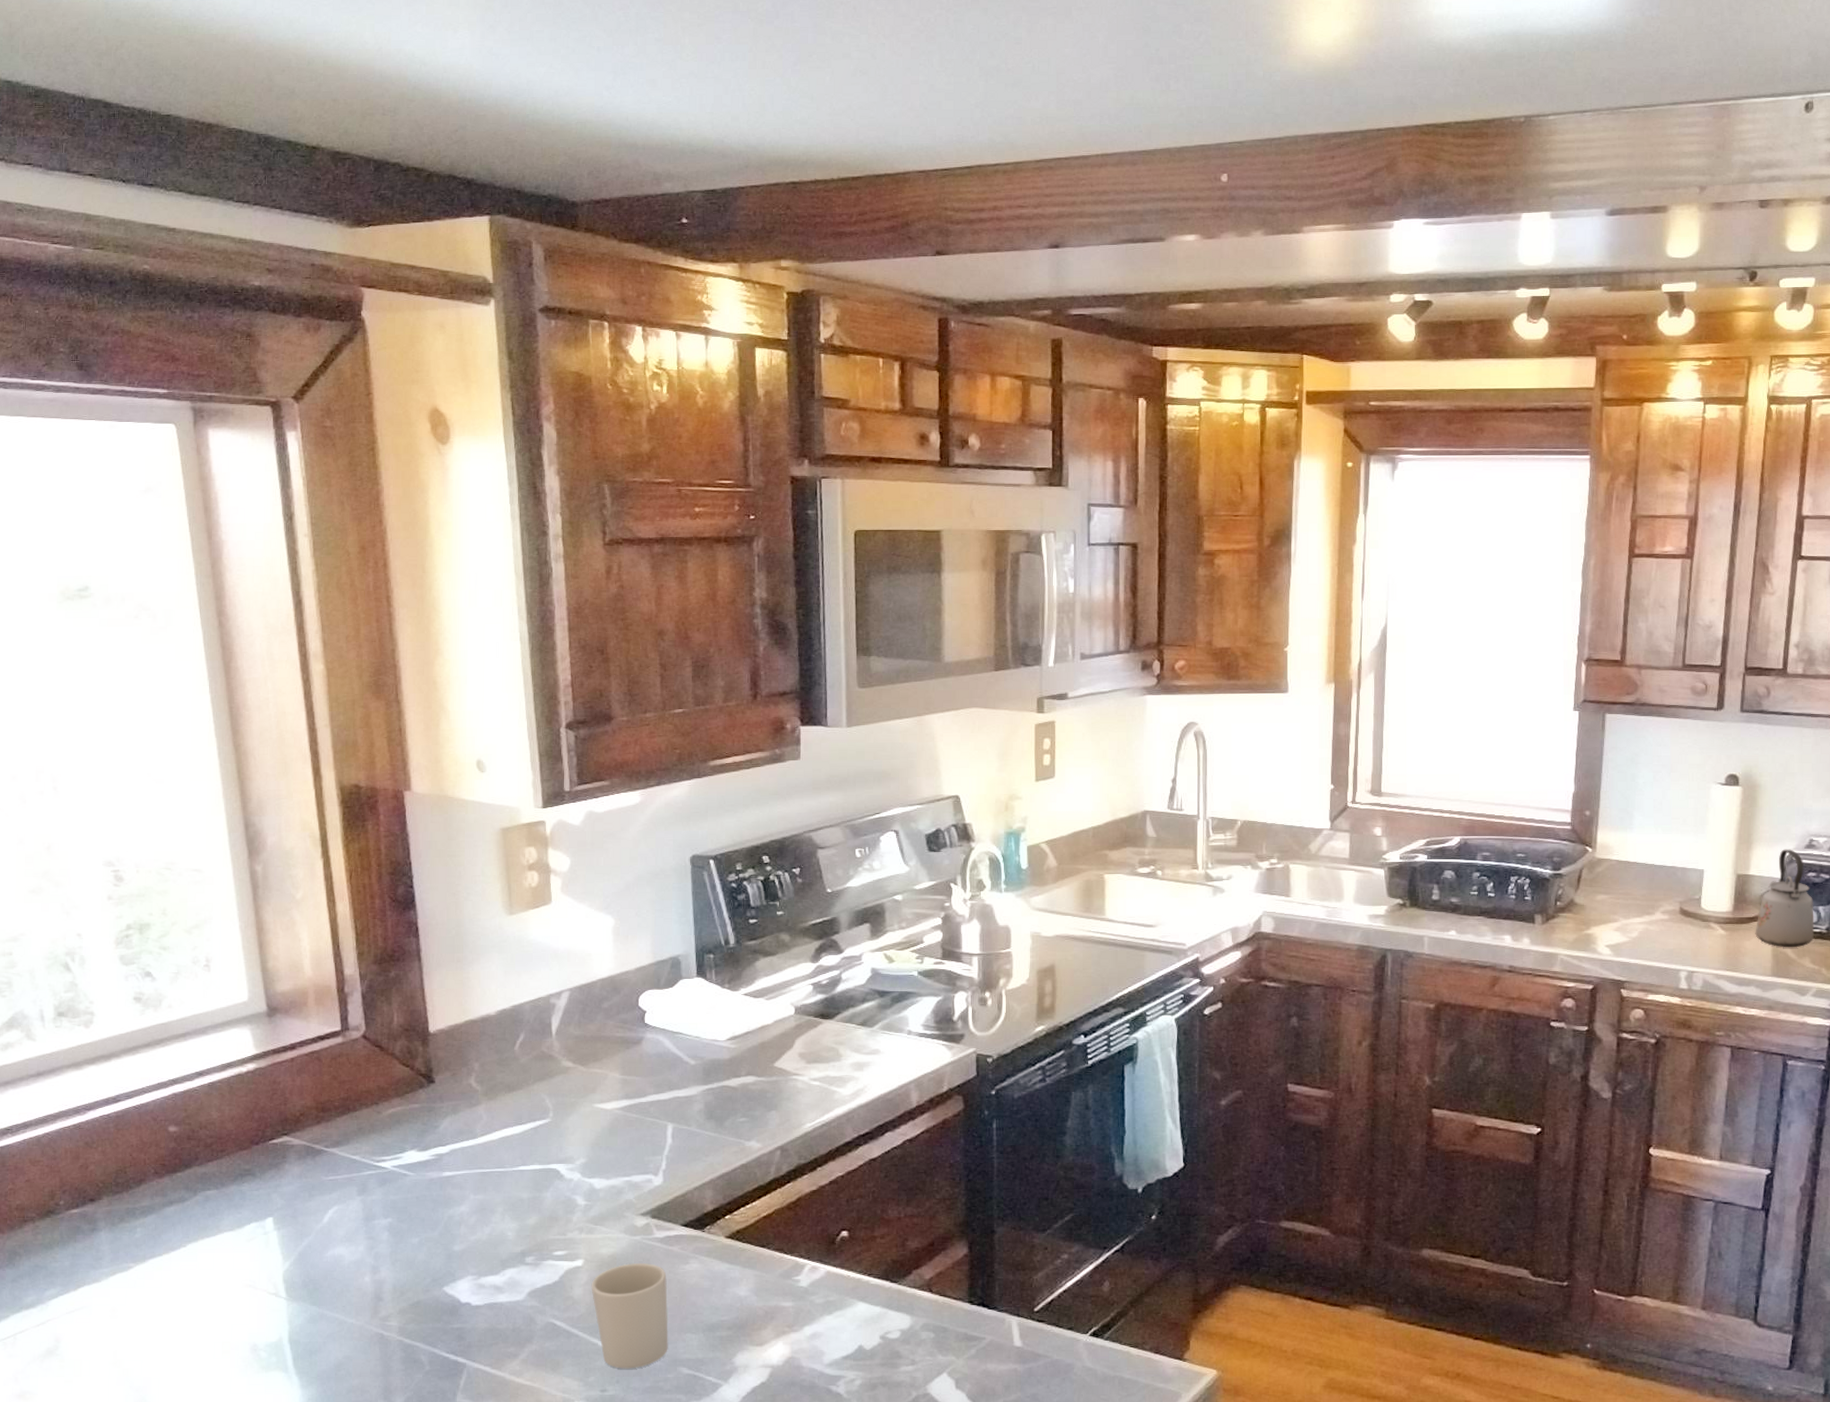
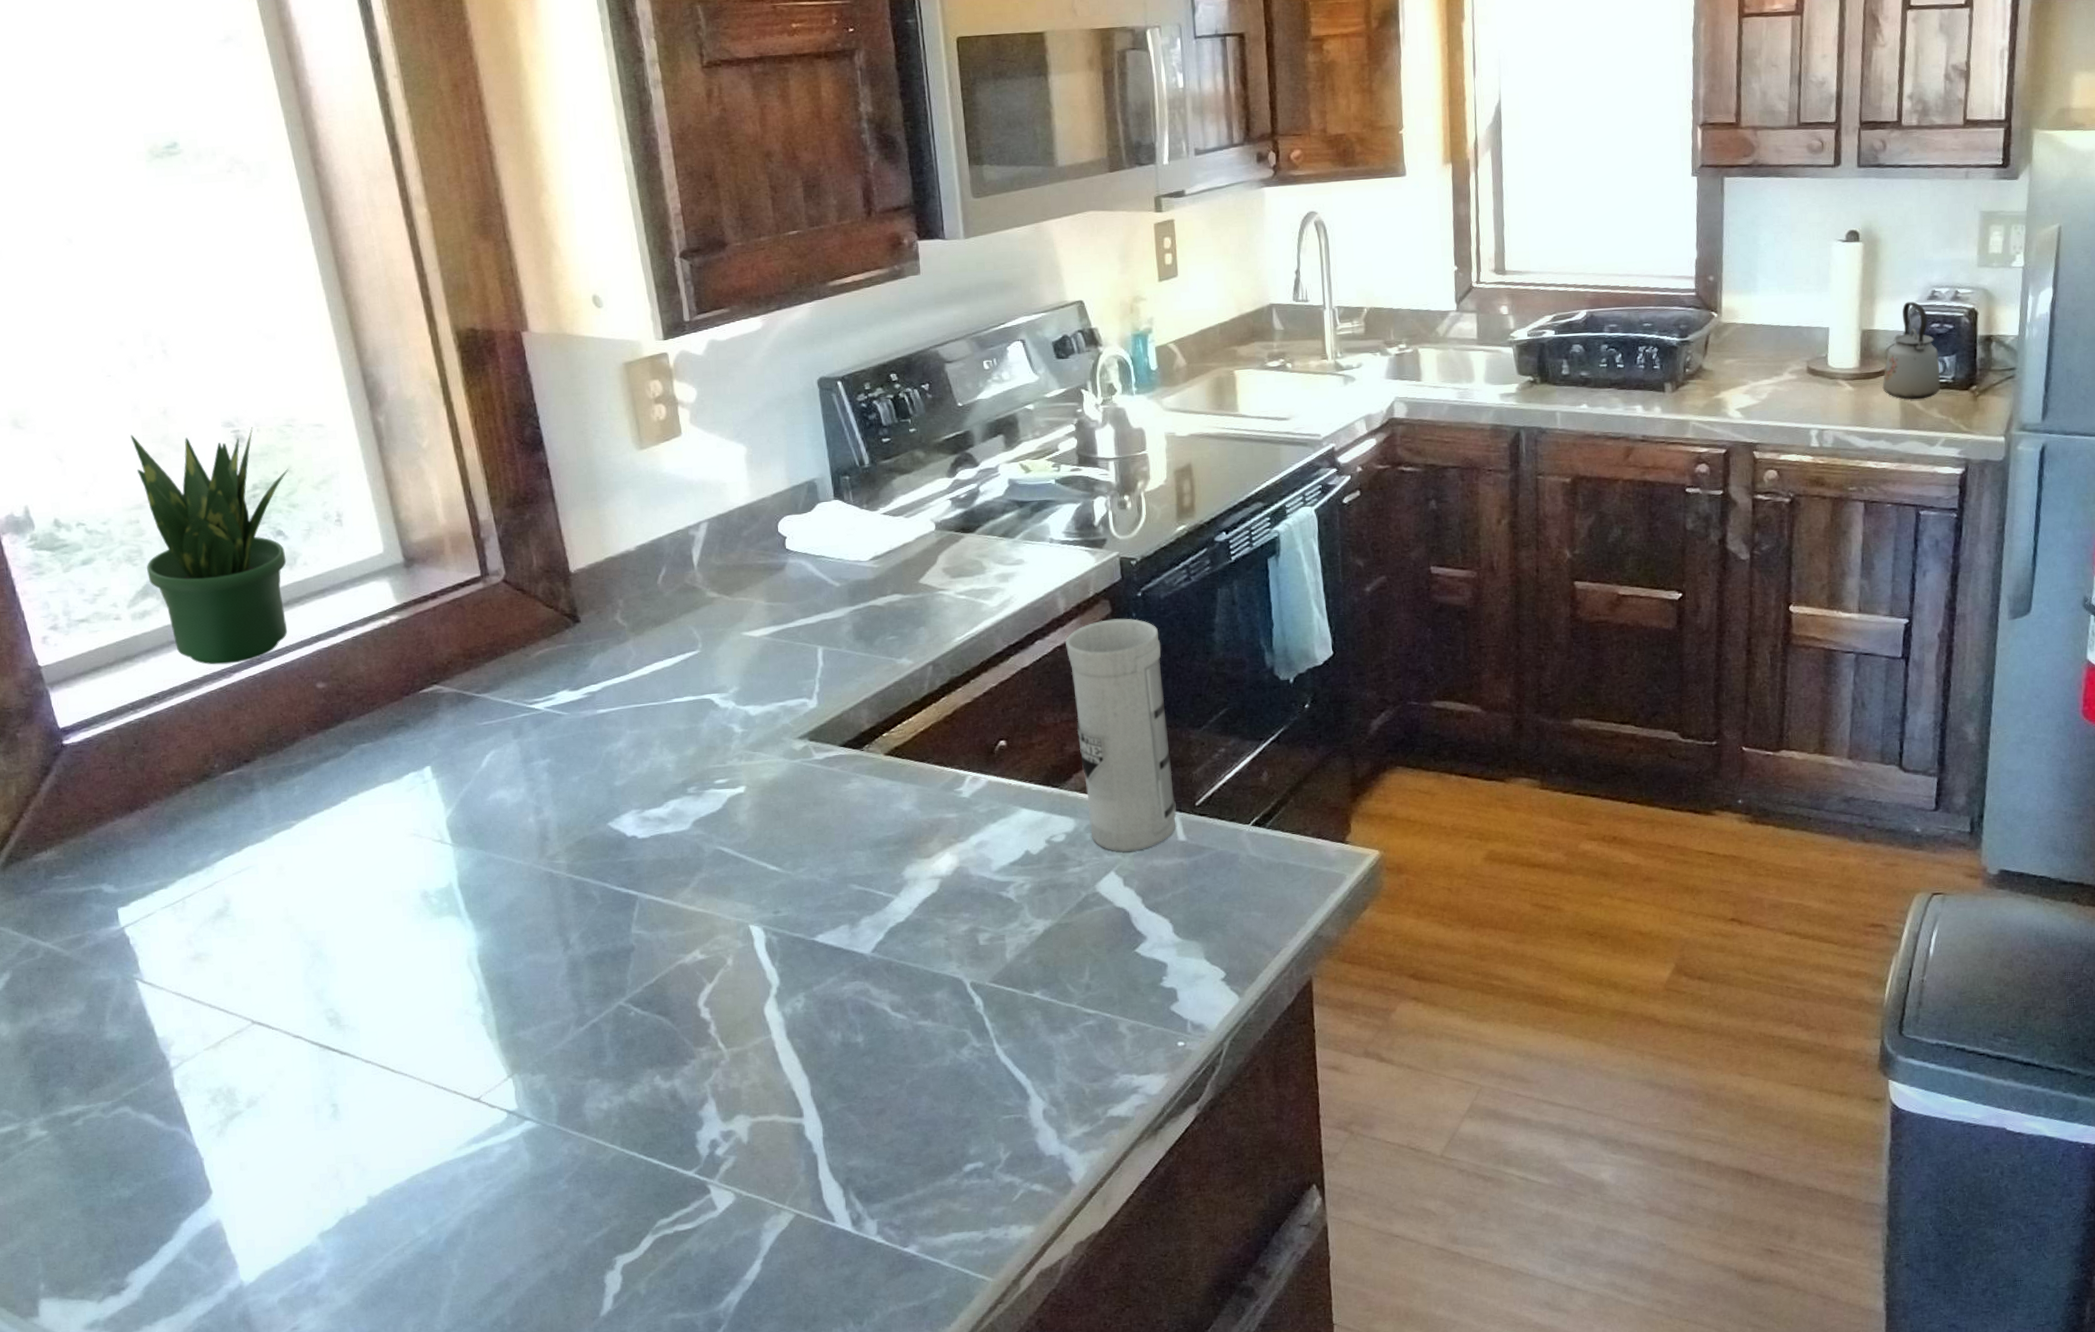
planter: none [13,868,163,1101] -> present [130,427,289,665]
mug: present [591,1263,668,1369] -> none [755,785,837,890]
paper towel roll: none [916,1115,1014,1354] -> present [1065,618,1177,852]

